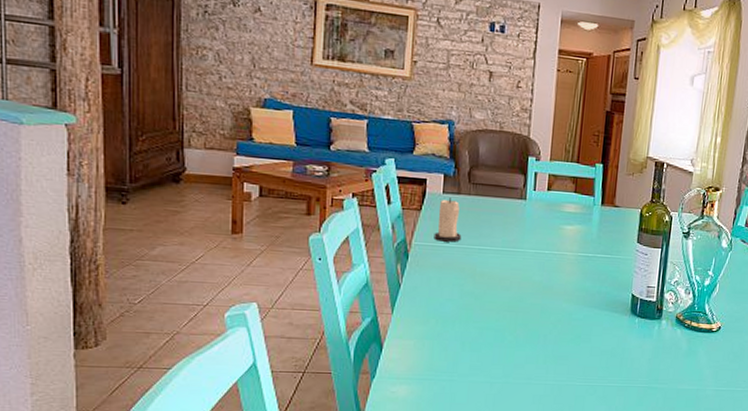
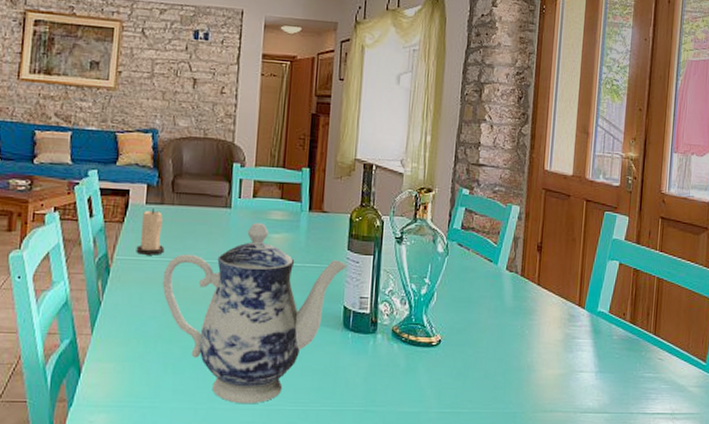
teapot: none [459,214,637,379] -> present [162,222,348,403]

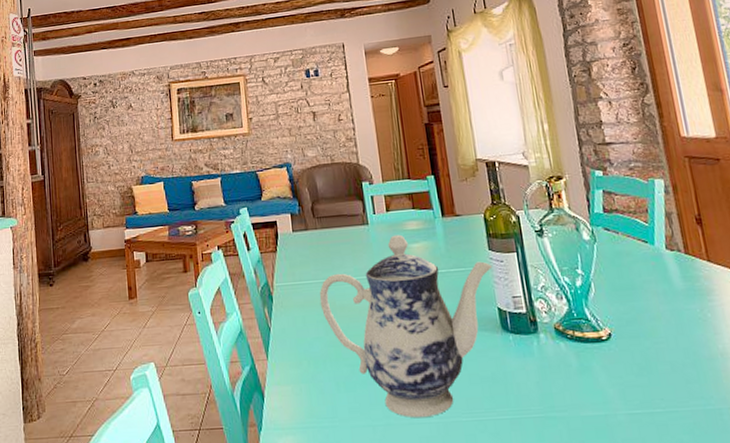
candle: present [136,208,165,255] -> none [291,235,317,280]

